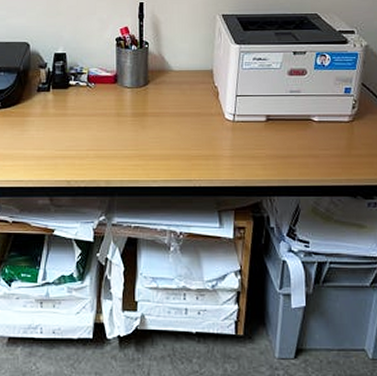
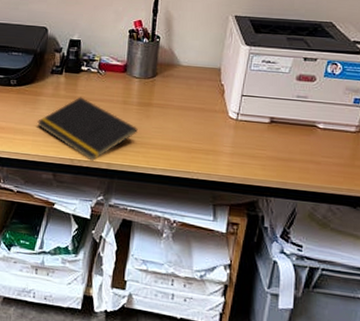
notepad: none [28,113,134,180] -> present [37,97,138,161]

